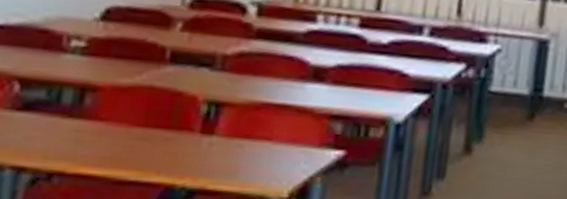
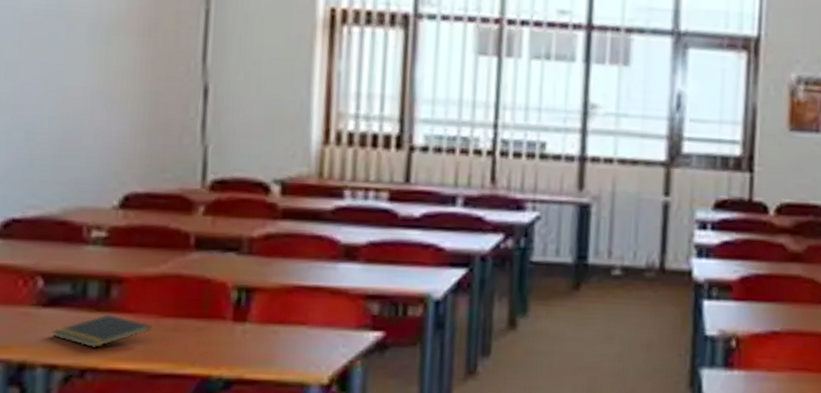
notepad: none [23,120,122,152] -> present [52,314,153,347]

